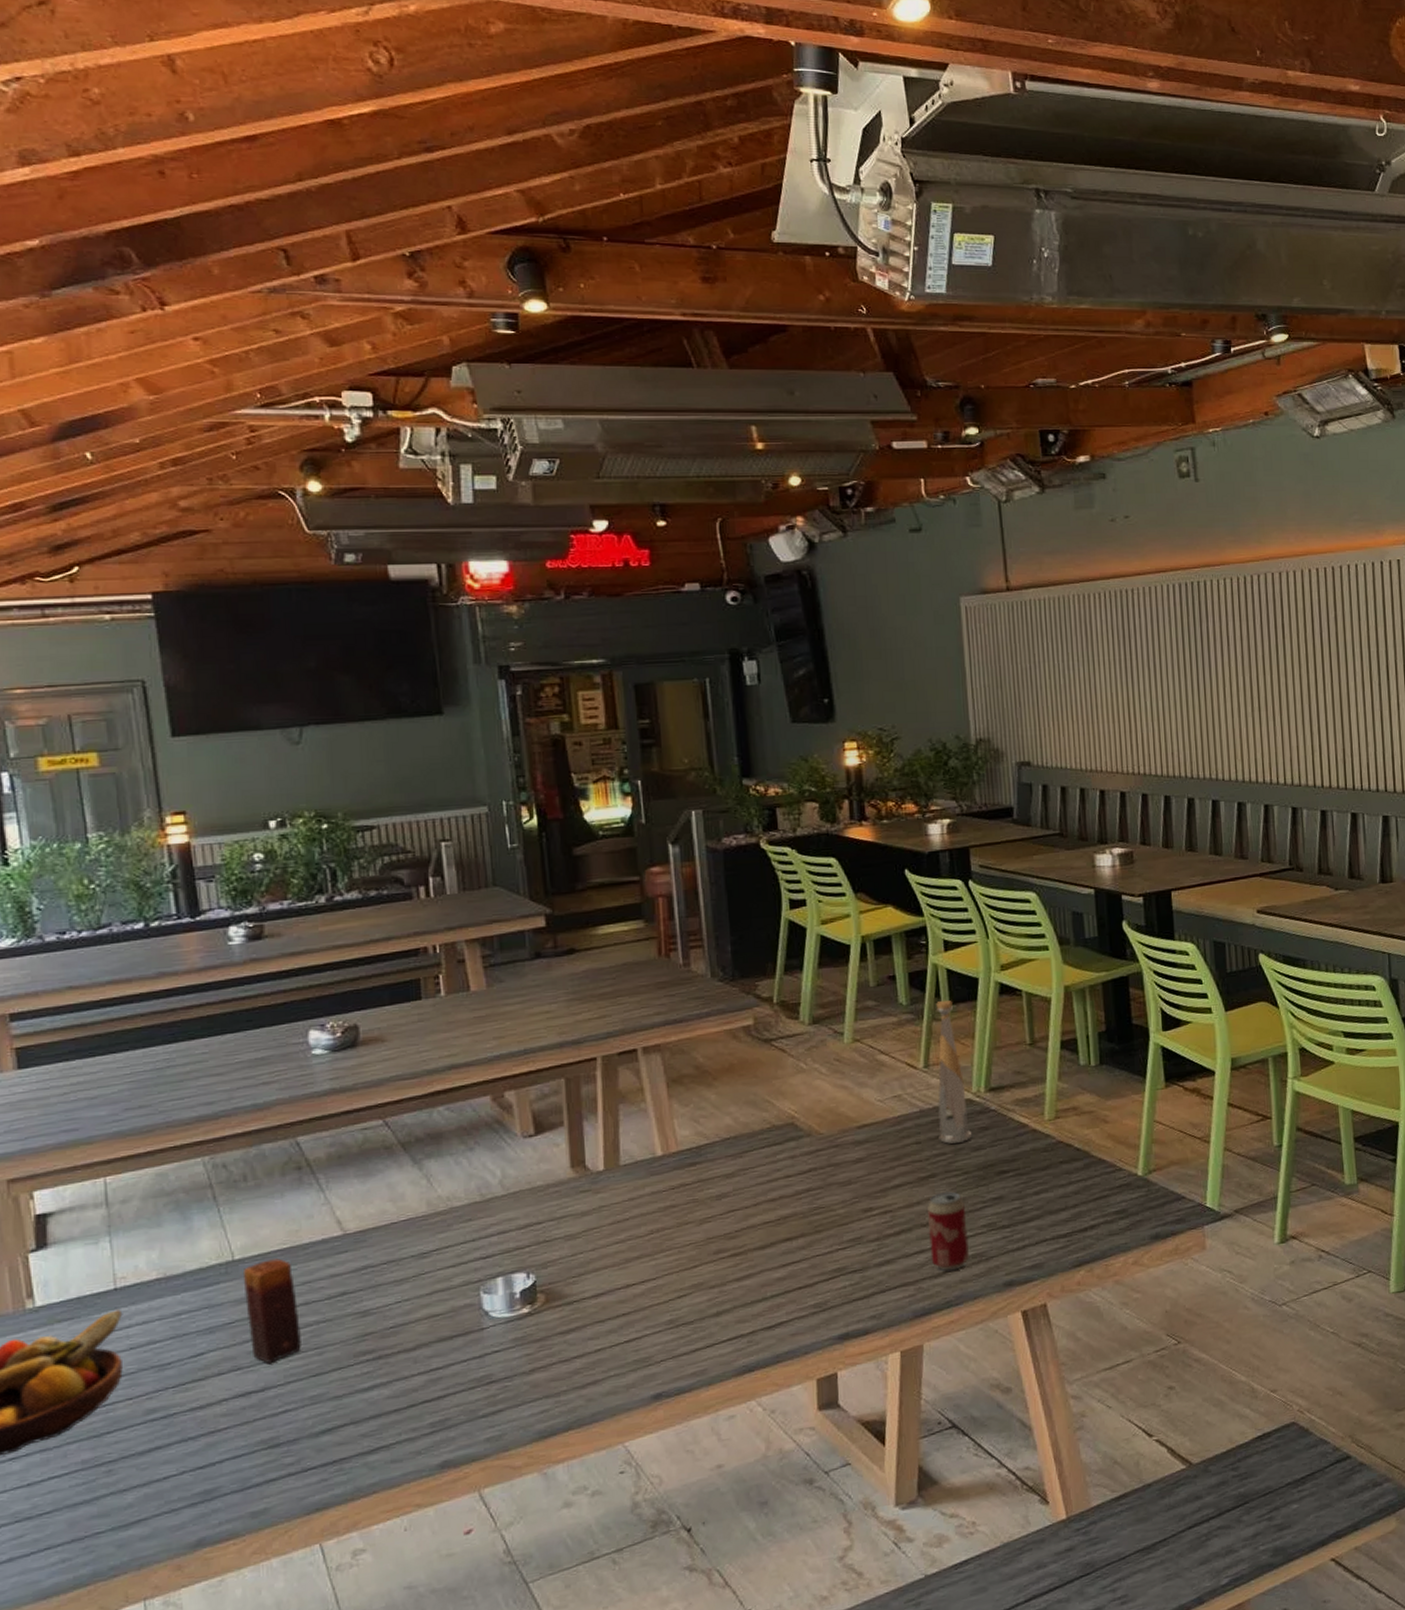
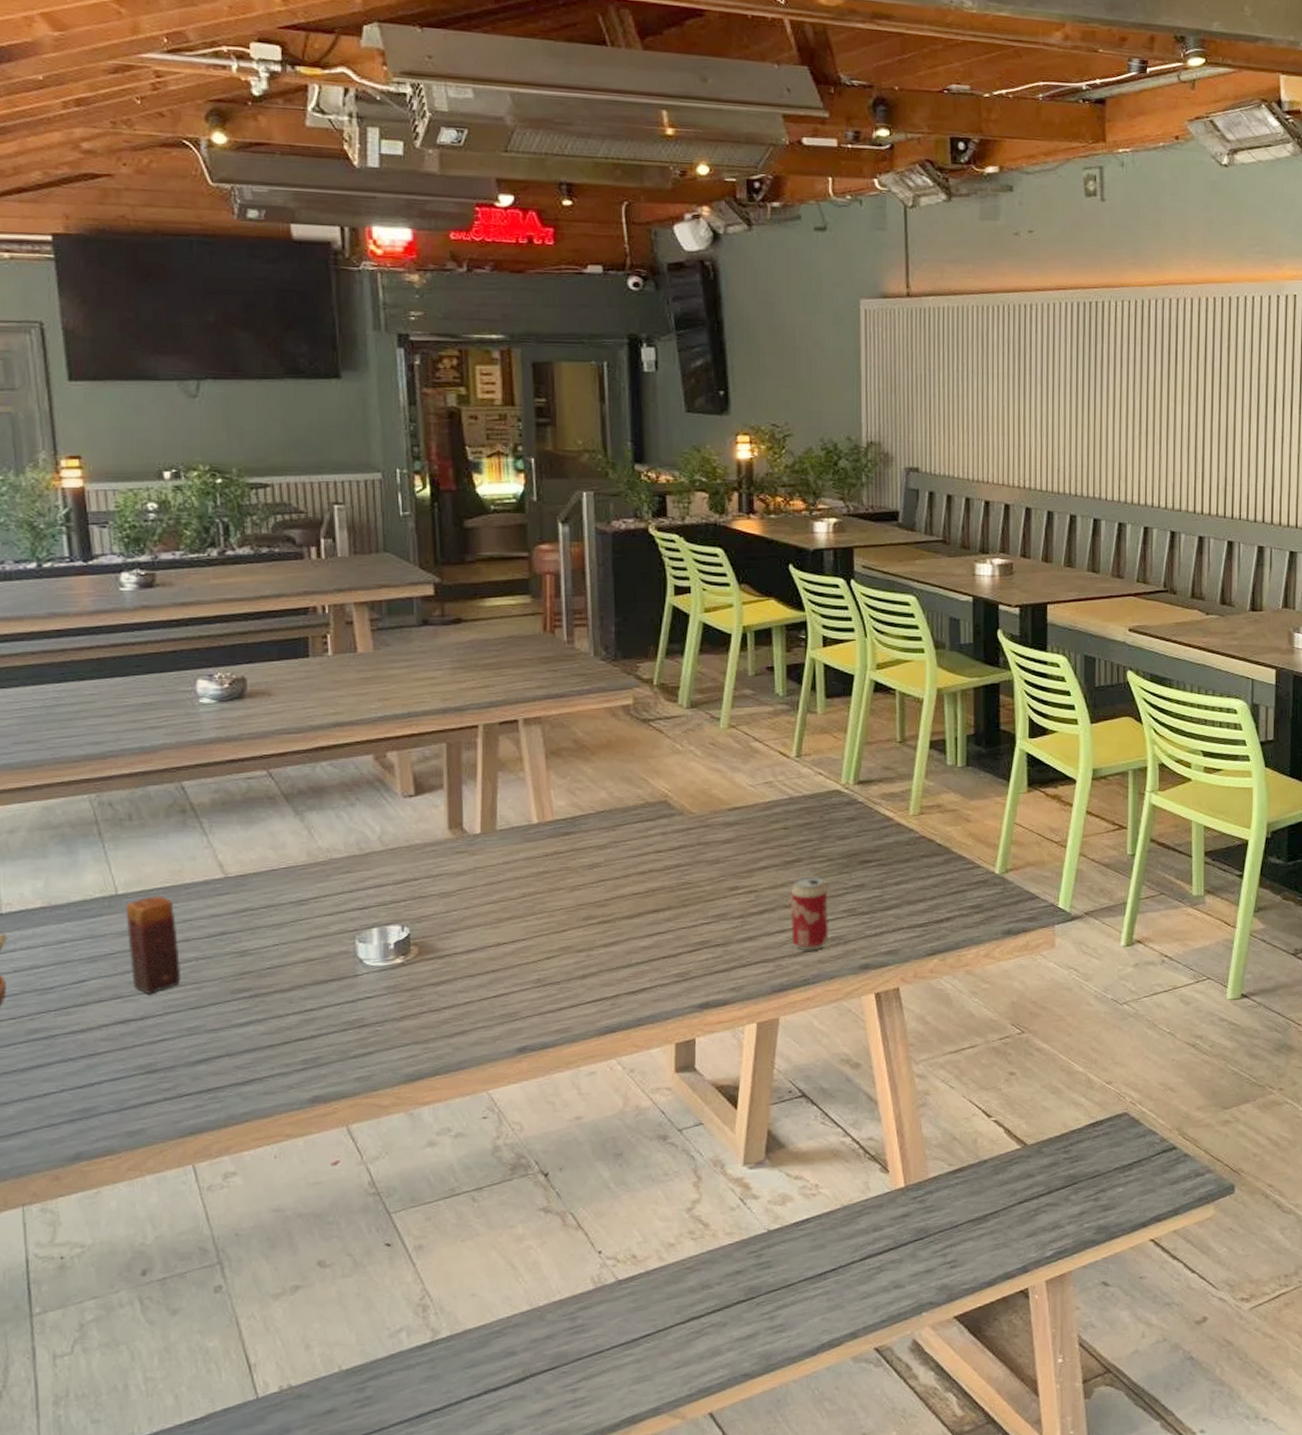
bottle: present [936,999,973,1144] -> none [806,693,839,831]

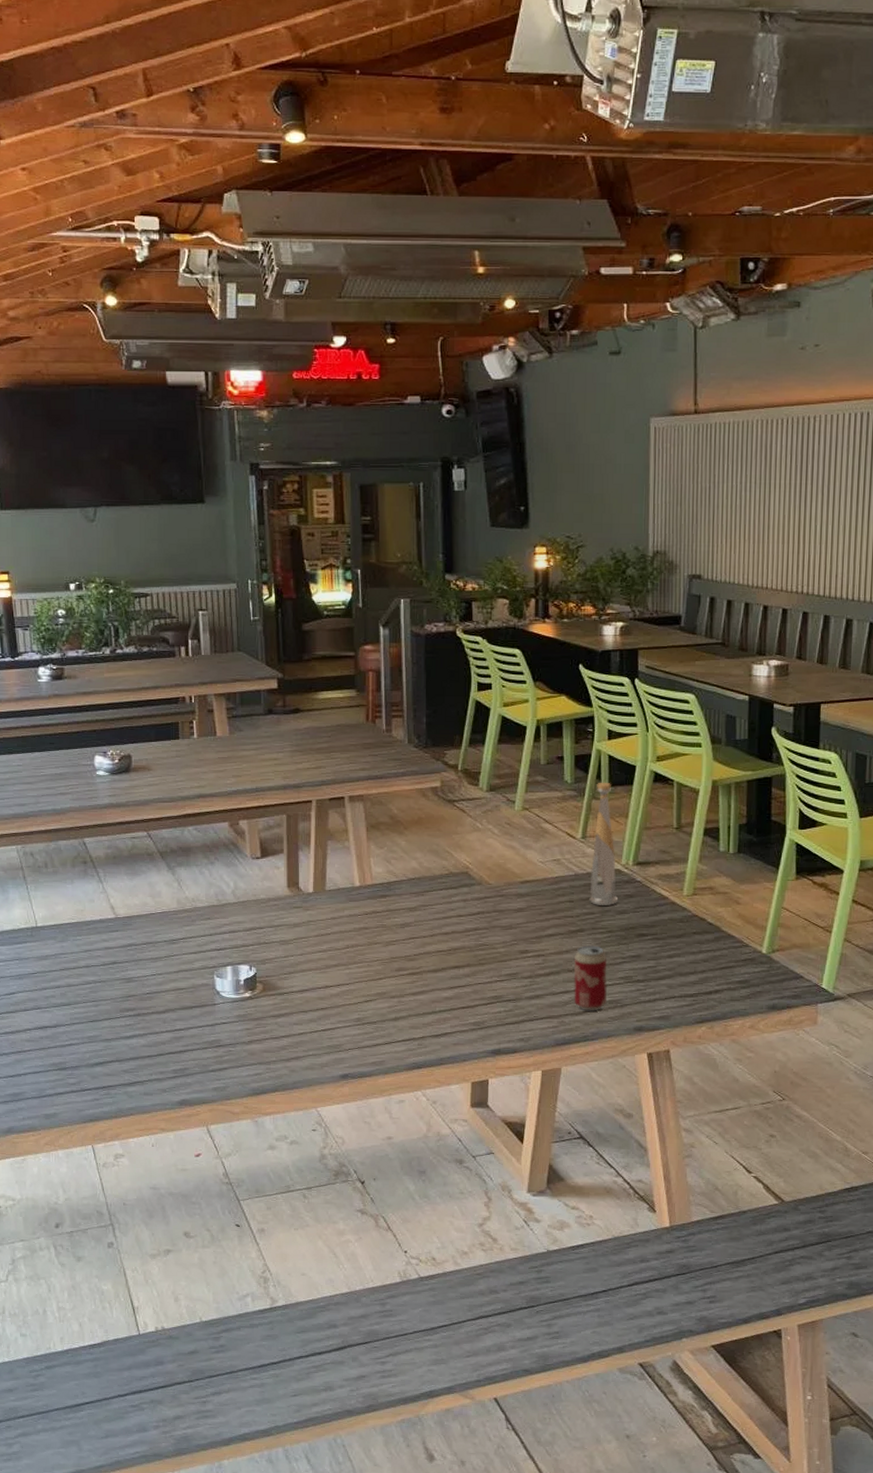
candle: present [125,896,181,994] -> none [43,930,83,1007]
bottle: none [806,693,839,831] -> present [589,782,619,906]

